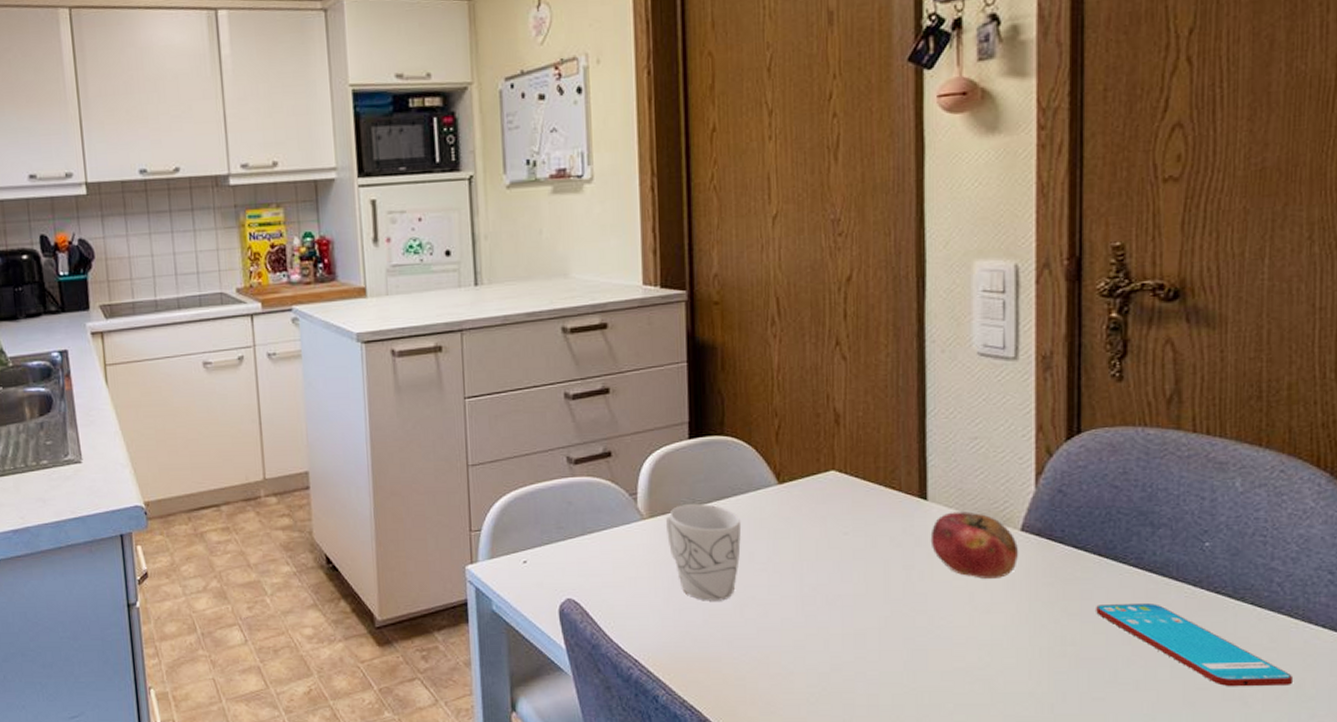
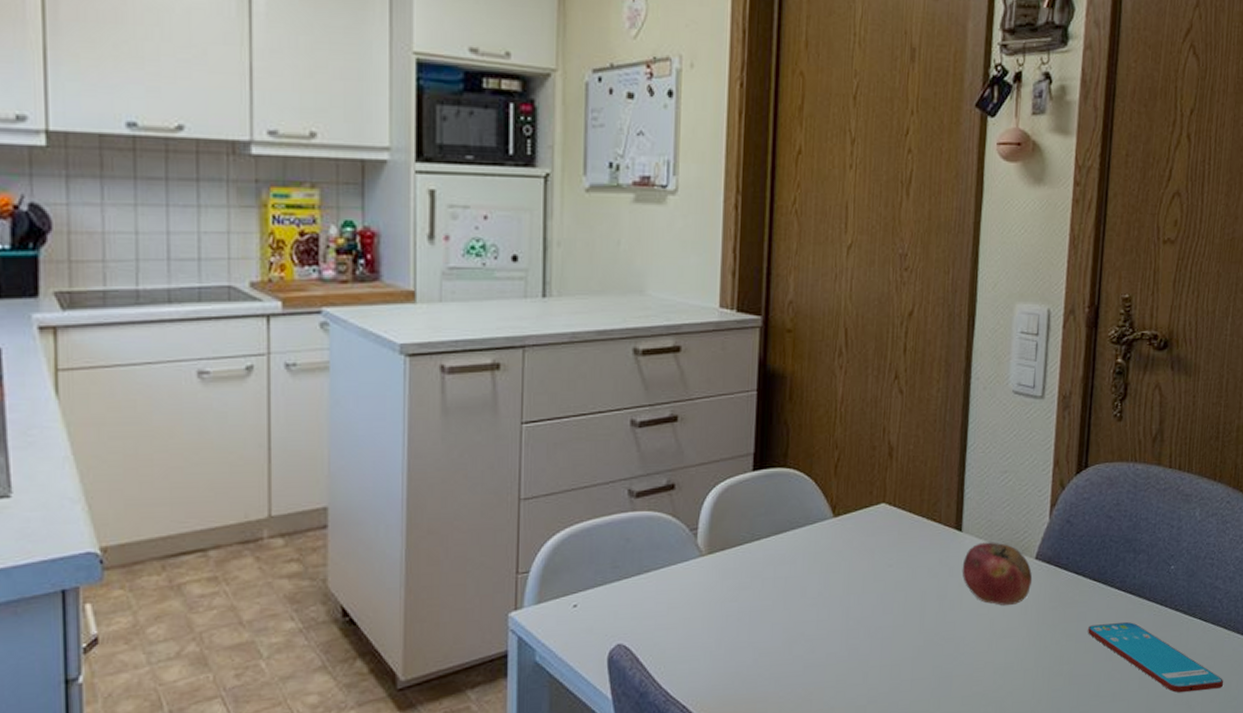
mug: present [665,504,742,601] -> none [723,538,797,640]

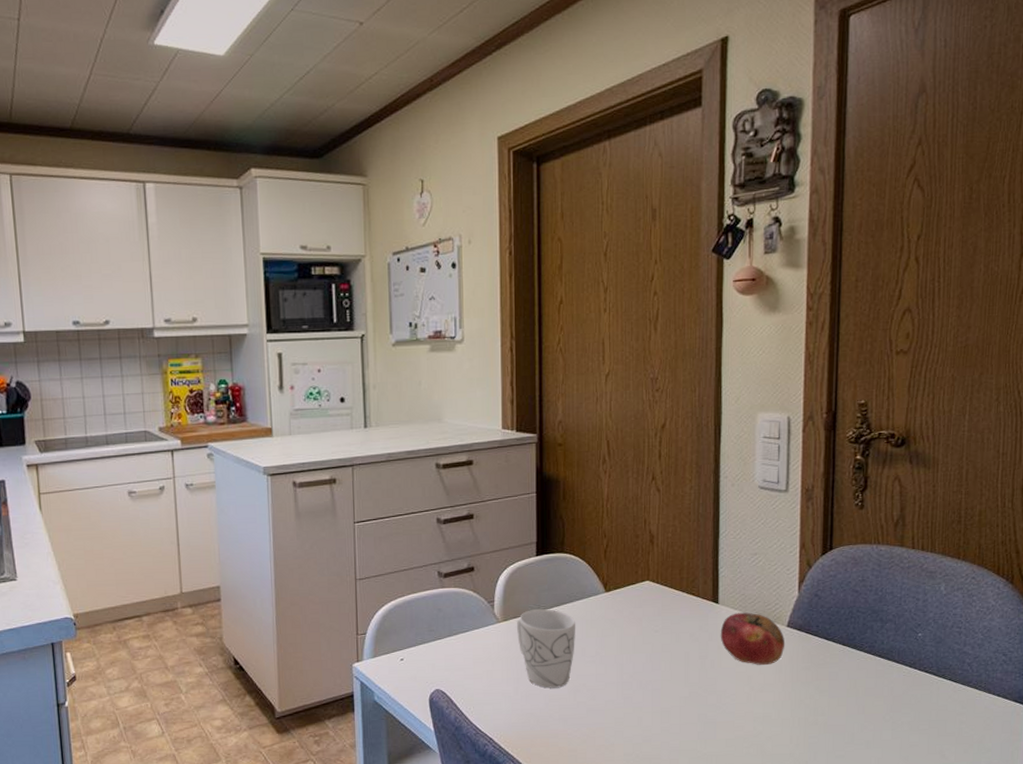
mug: none [723,538,797,640] -> present [516,609,576,688]
smartphone: present [1088,622,1223,693] -> none [840,681,976,744]

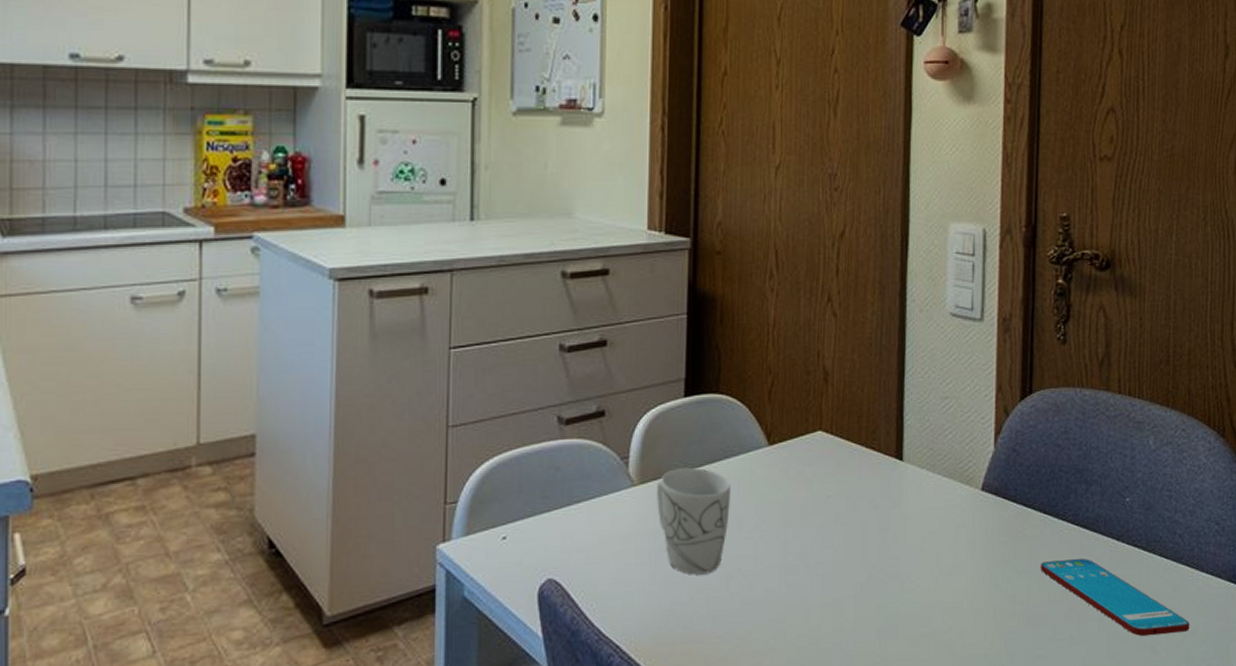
fruit: present [720,612,785,665] -> none [904,472,979,540]
smartphone: none [840,681,976,744] -> present [1041,558,1189,637]

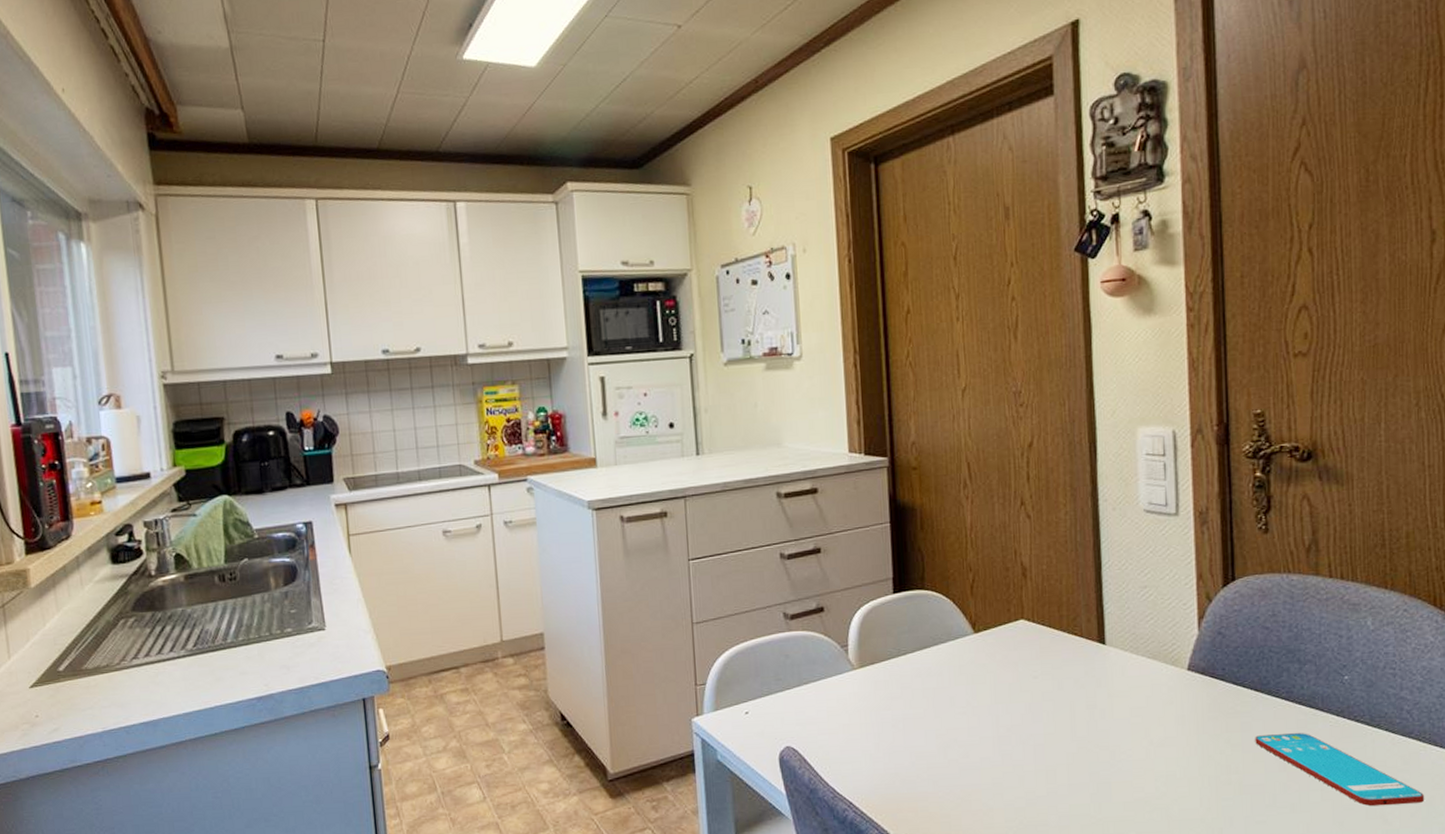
mug: present [656,468,732,575] -> none [874,653,943,744]

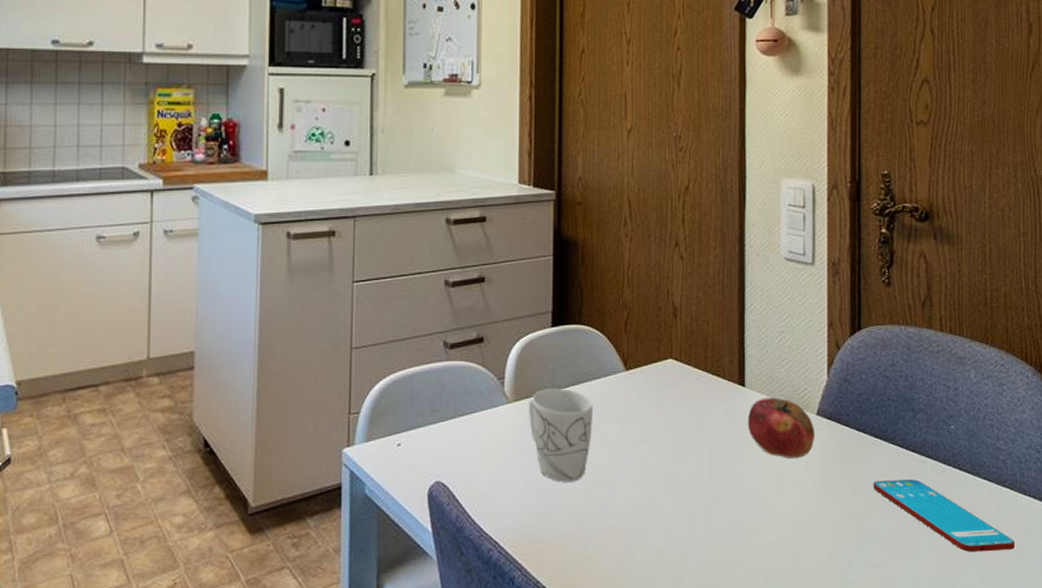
mug: none [874,653,943,744] -> present [528,388,594,482]
fruit: none [1109,654,1187,715] -> present [747,397,815,458]

